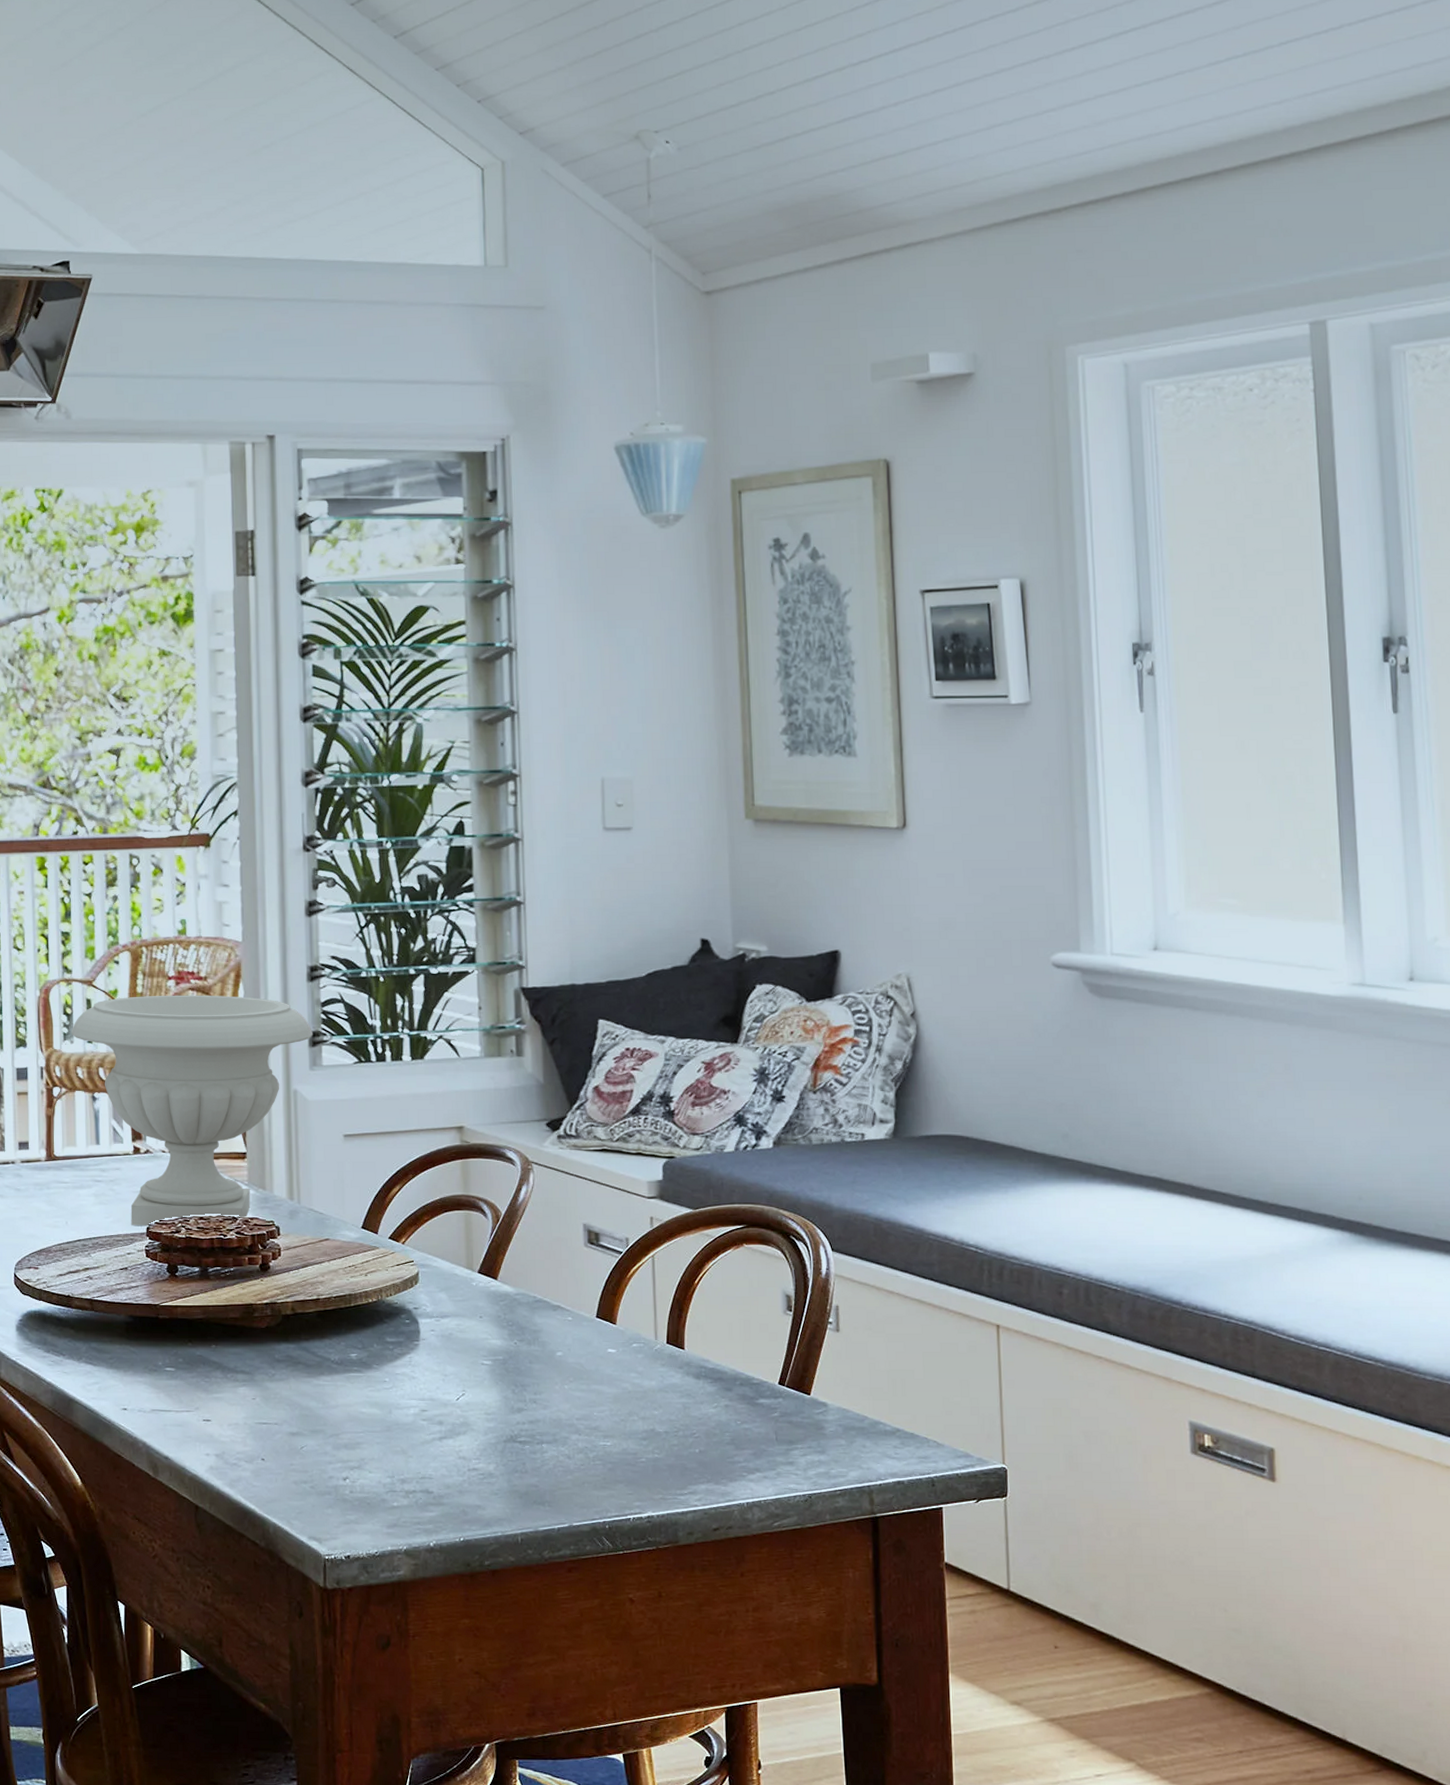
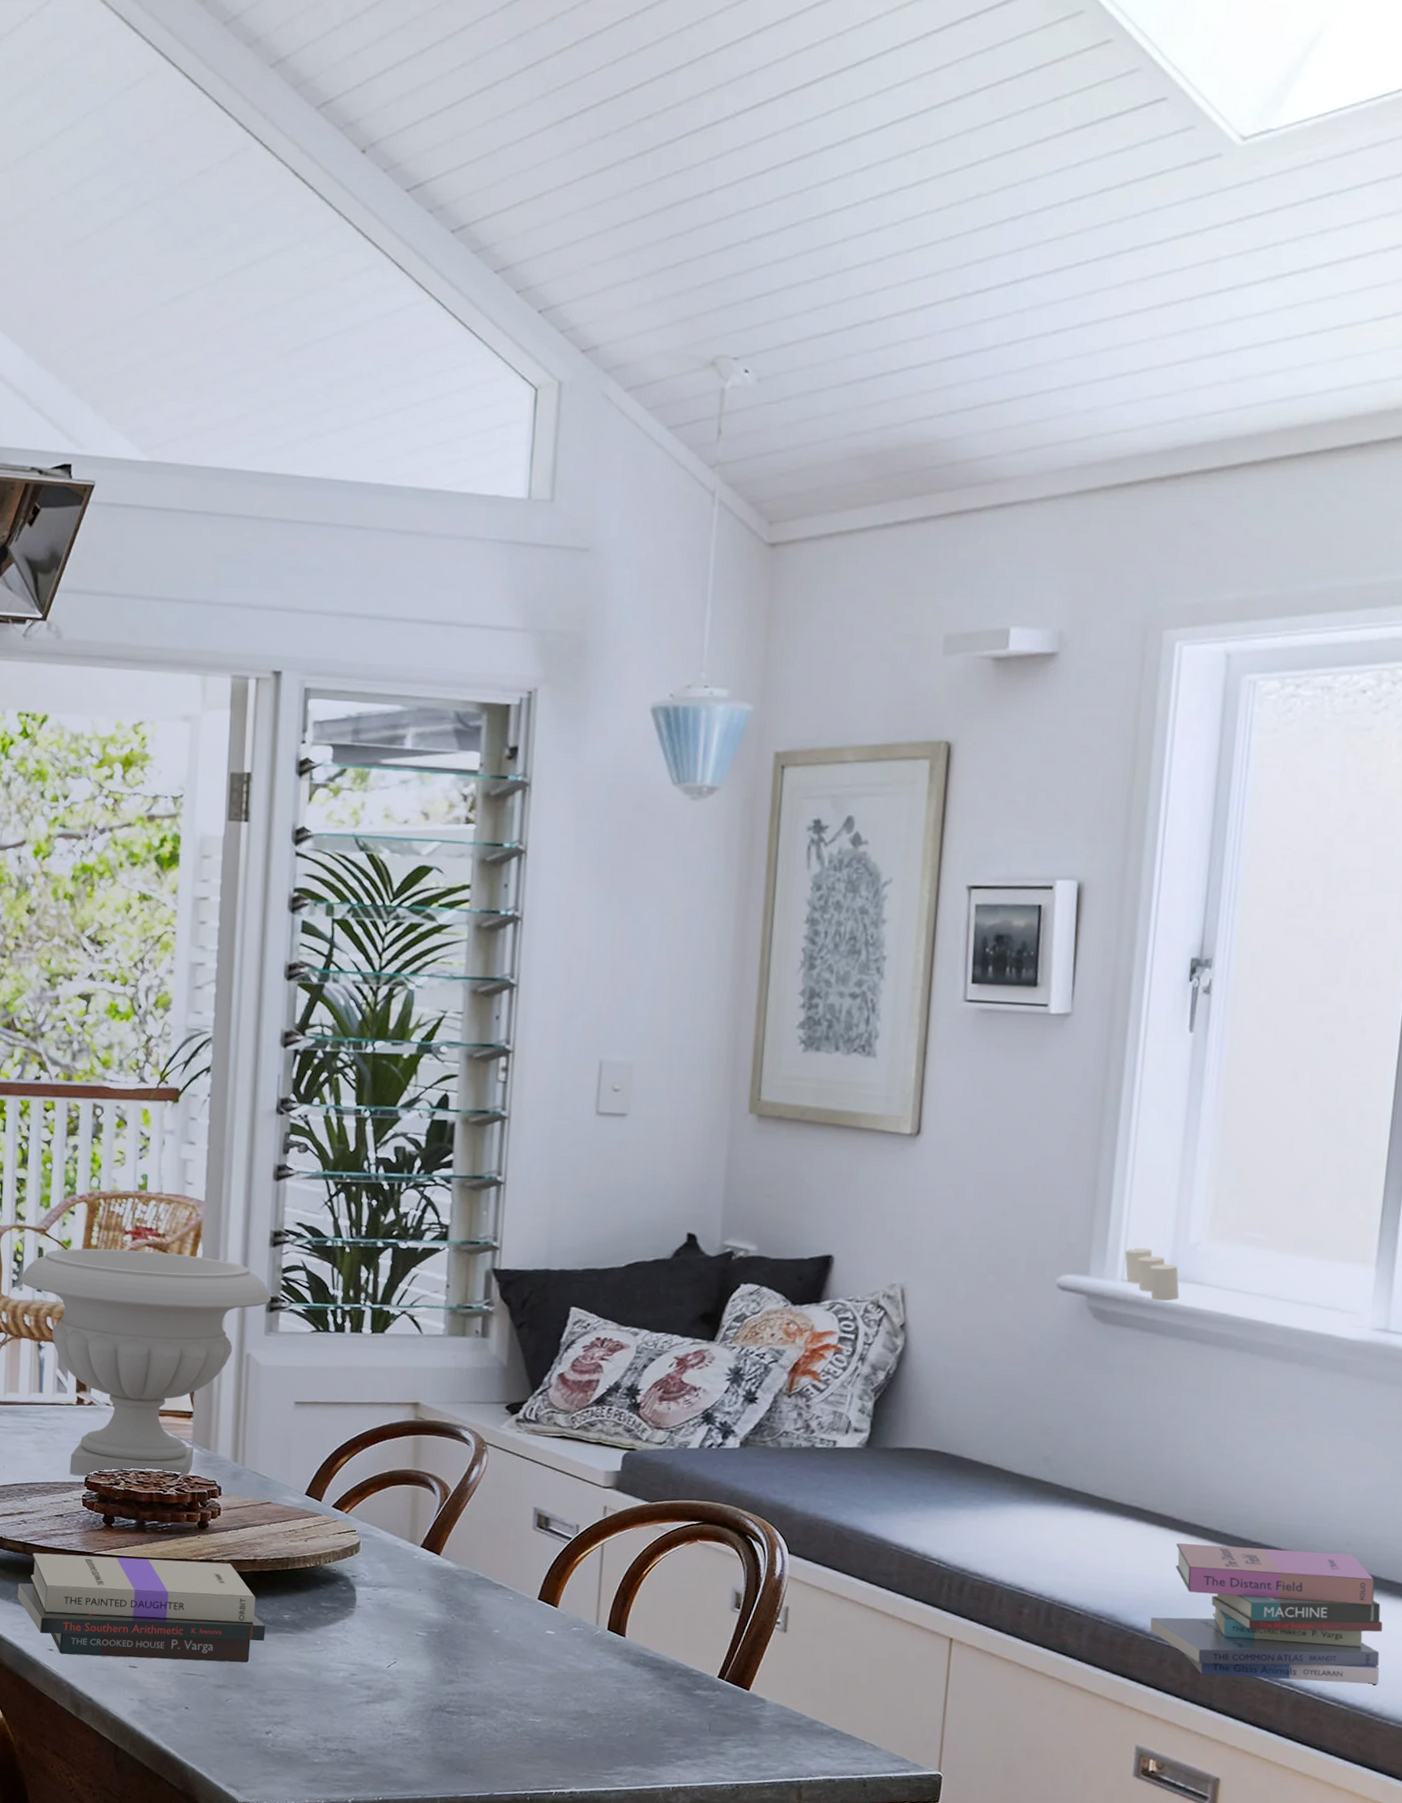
books: none [88,1305,334,1413] -> present [17,1553,266,1663]
candle: none [1110,921,1166,972] -> present [1125,1248,1179,1301]
books: none [1184,1209,1411,1343] -> present [1150,1543,1383,1685]

